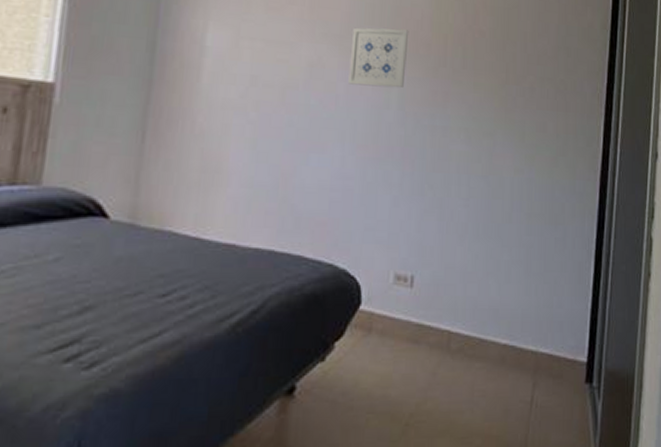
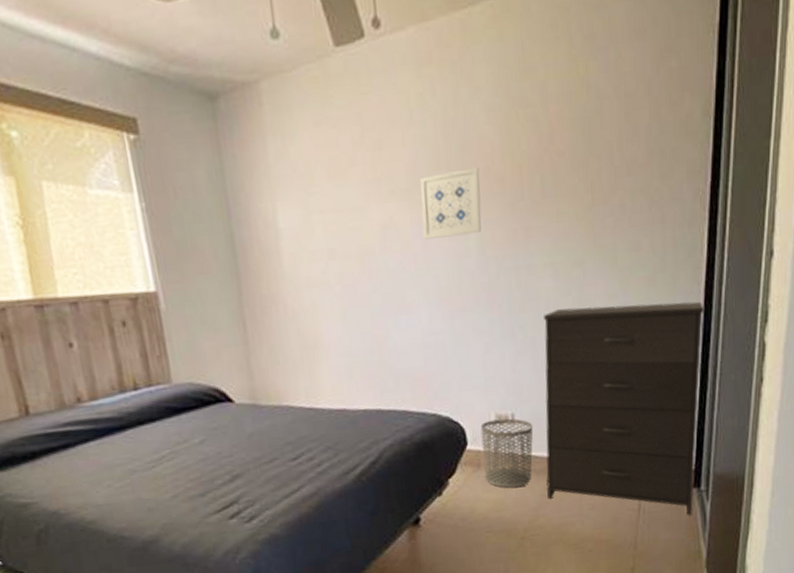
waste bin: none [374,279,432,360] -> present [480,418,534,488]
dresser: none [439,174,600,416] -> present [542,301,705,516]

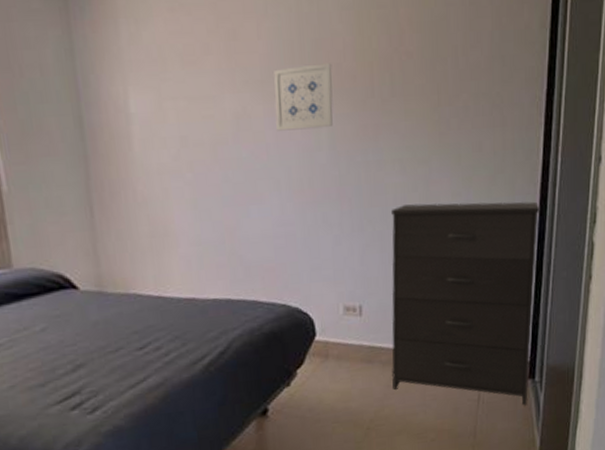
waste bin: present [480,418,534,488] -> none [329,310,380,379]

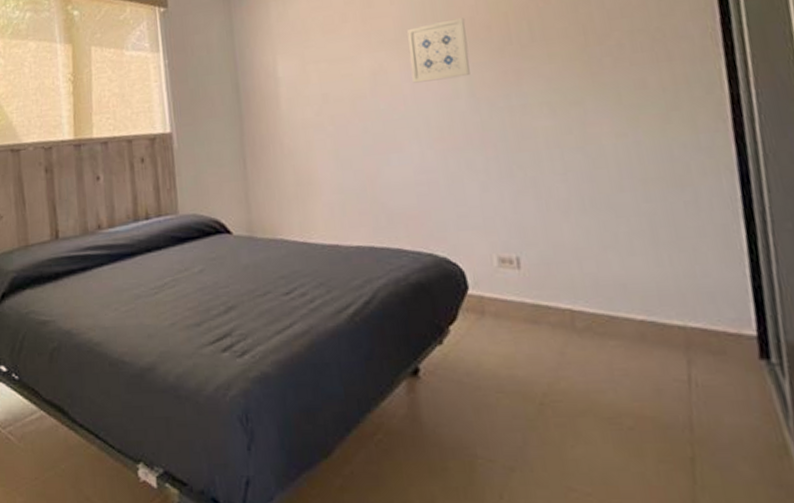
dresser: present [390,201,540,406] -> none [543,139,765,396]

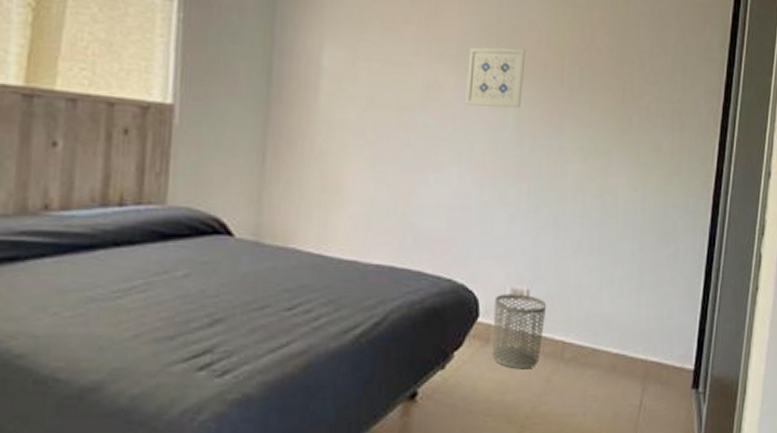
waste bin: none [482,262,546,341] -> present [492,294,547,368]

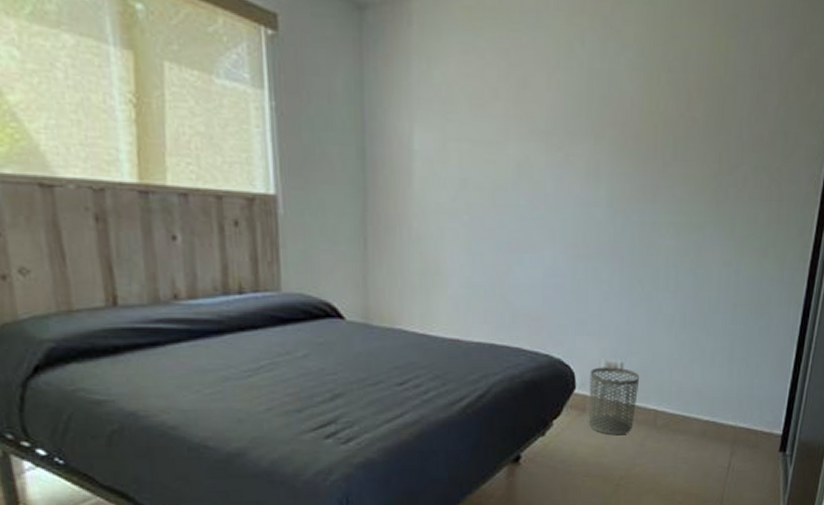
wall art: present [465,47,526,108] -> none [557,120,618,185]

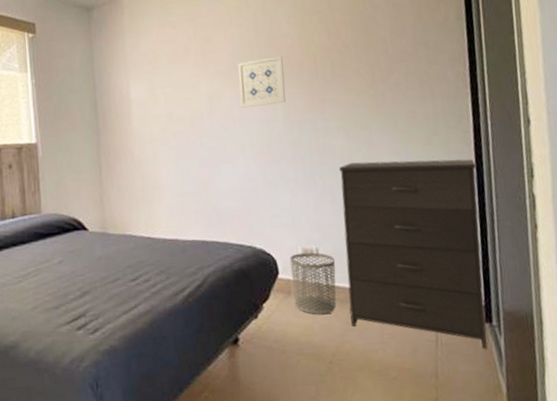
wall art: none [557,120,618,185] -> present [238,56,286,108]
dresser: none [646,268,808,478] -> present [338,159,488,350]

